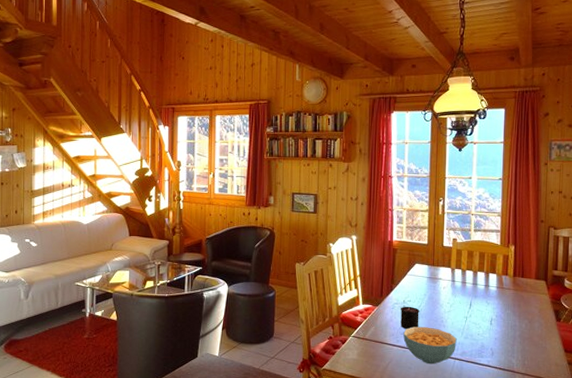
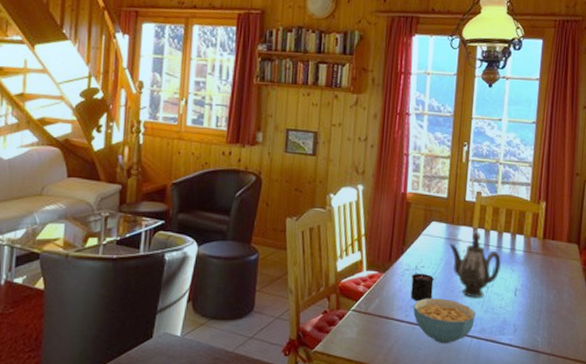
teapot: none [431,272,477,327] -> present [449,232,501,298]

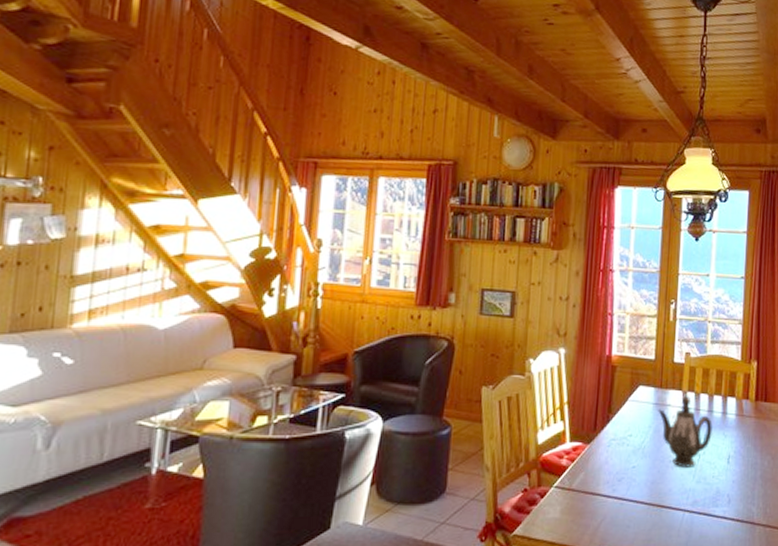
candle: present [410,266,434,302] -> none [618,435,642,474]
cereal bowl: present [413,298,476,344] -> none [621,469,687,520]

